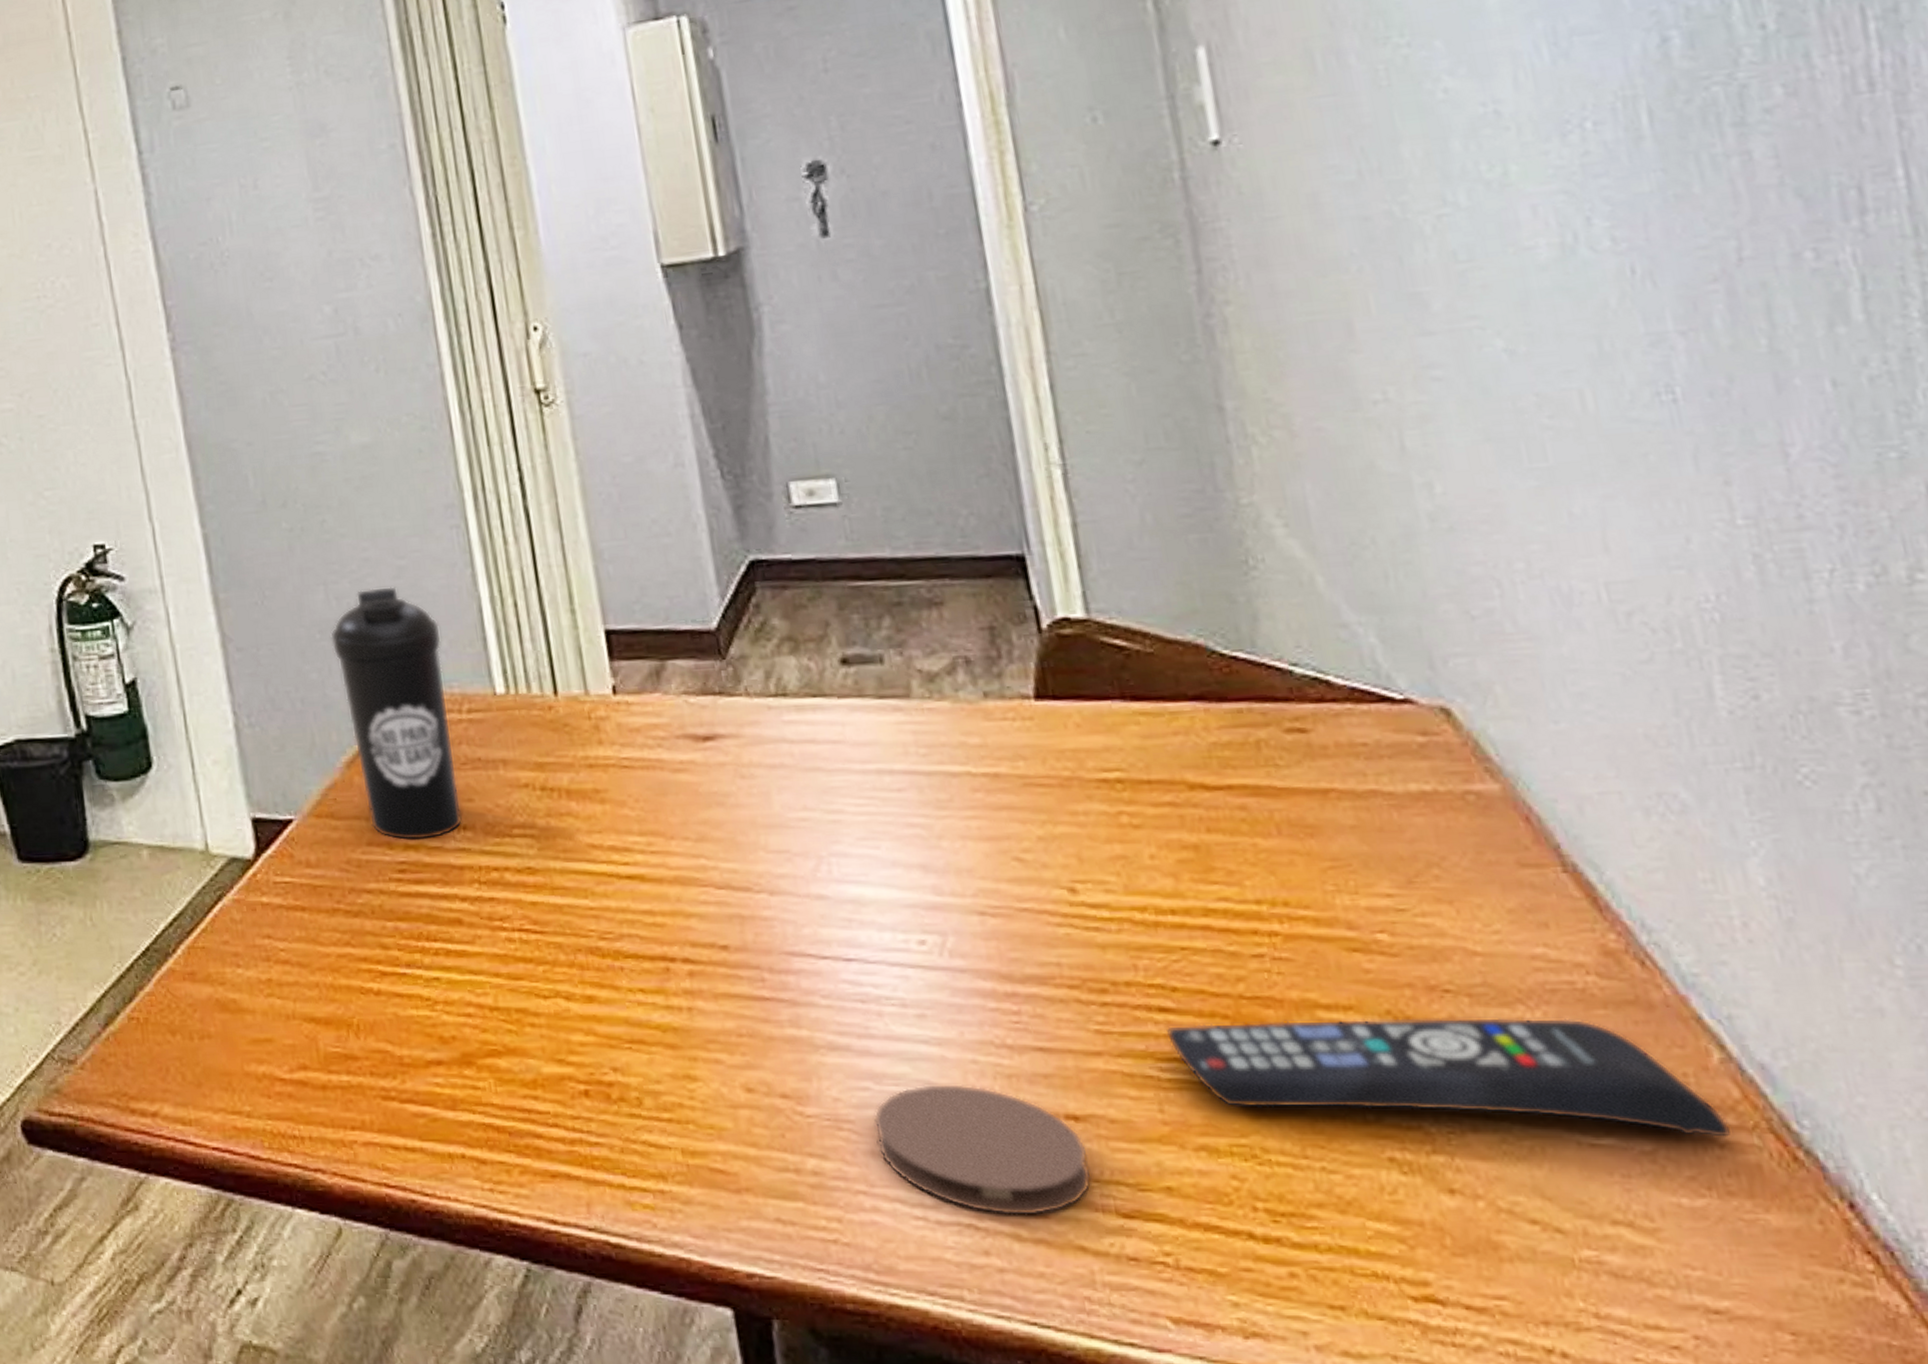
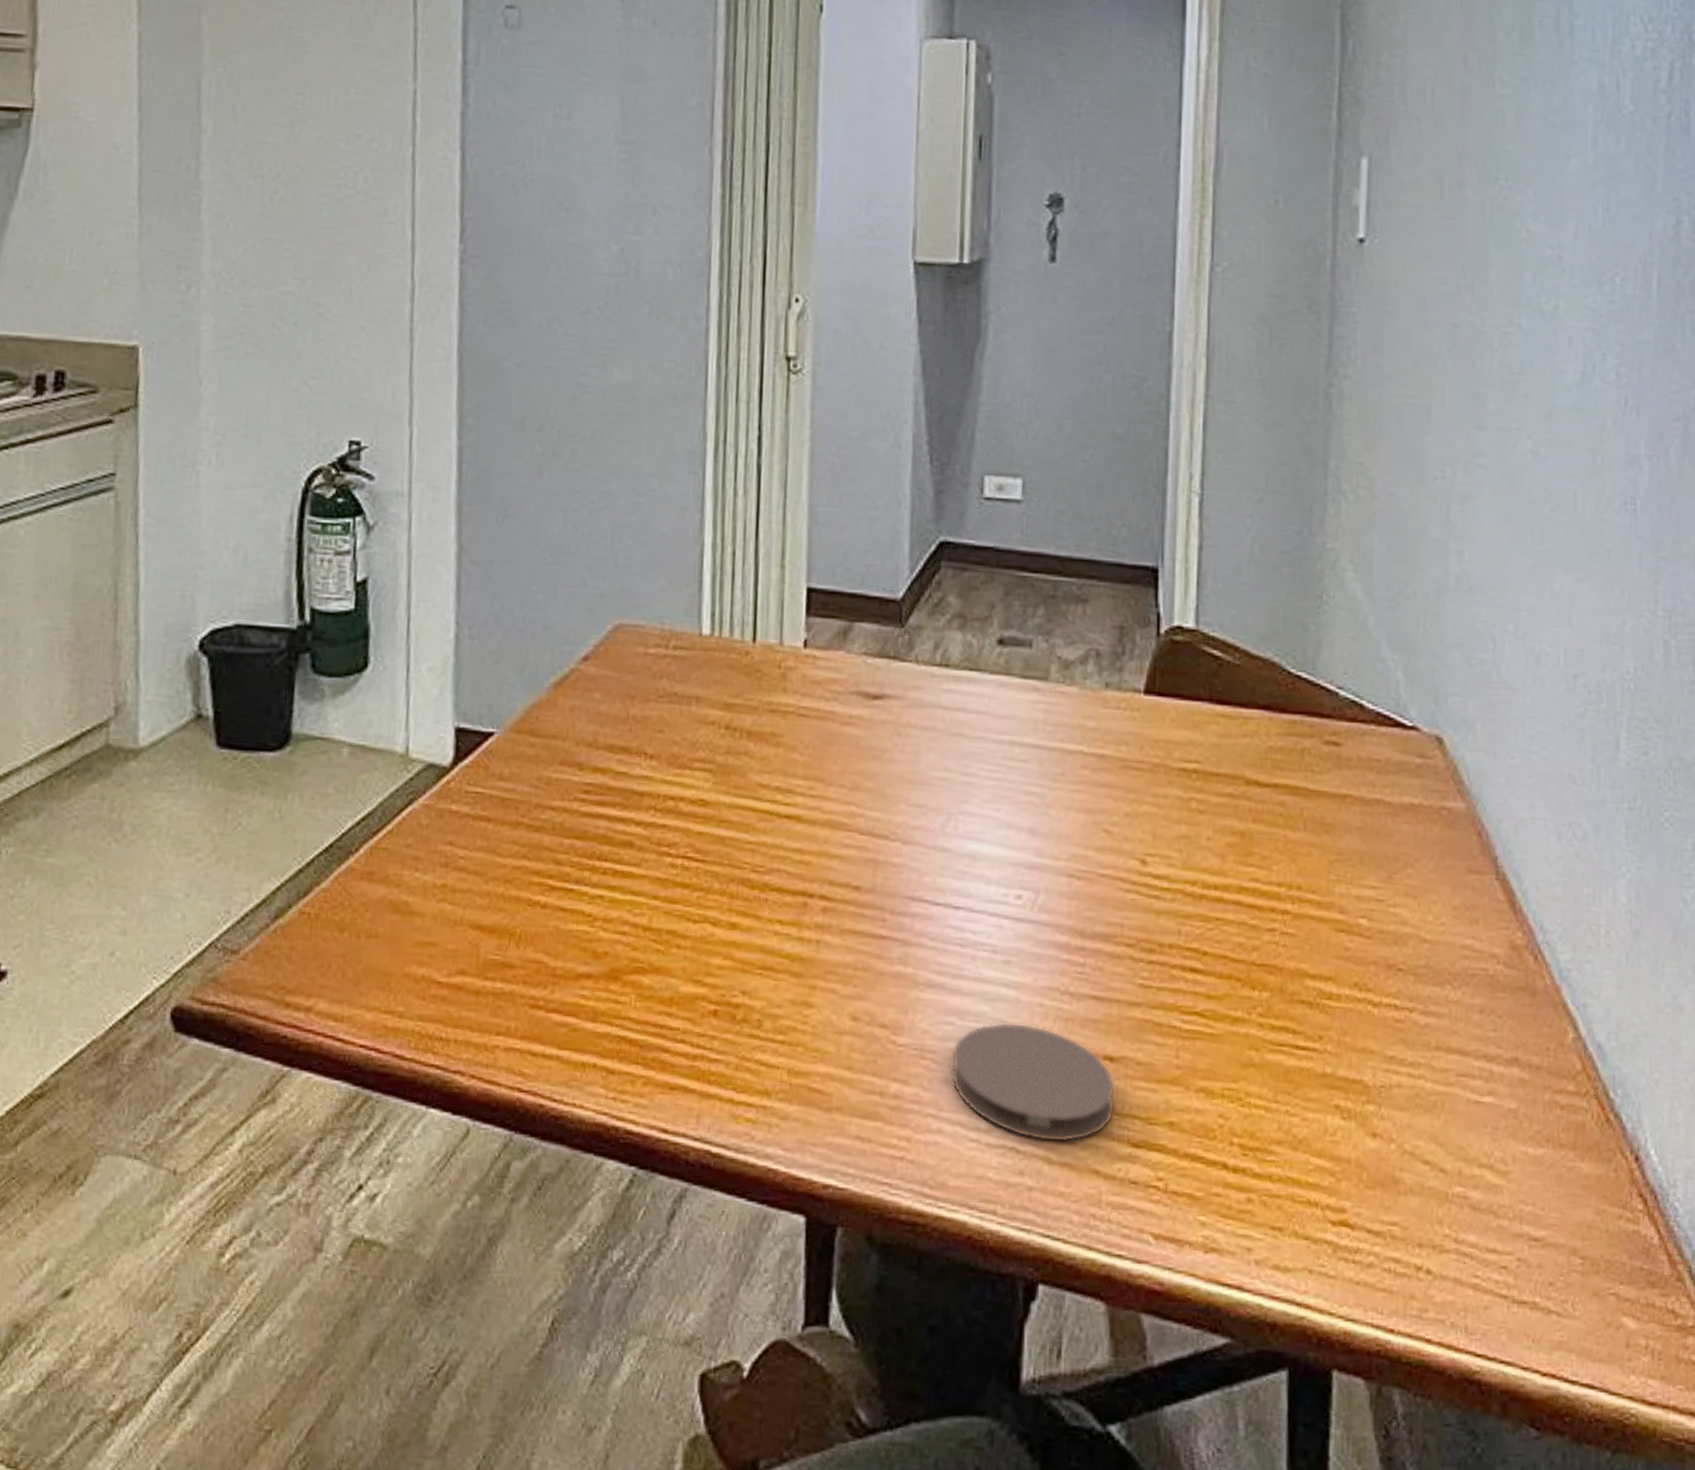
water bottle: present [330,586,463,841] -> none [561,520,663,765]
remote control: present [1166,1017,1731,1139] -> none [1192,984,1570,1102]

